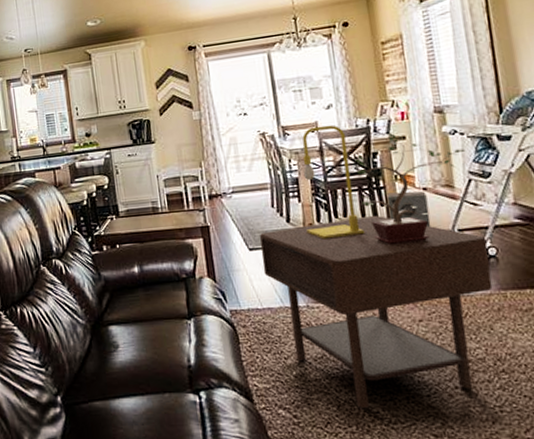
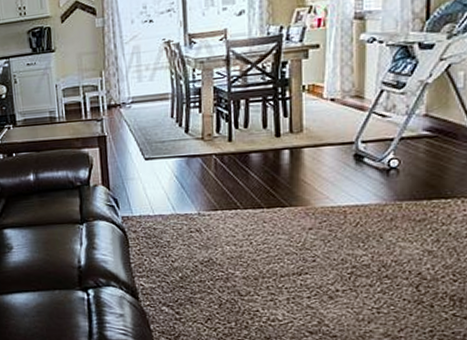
side table: present [260,216,493,409] -> none [156,127,390,308]
table lamp: present [302,125,365,239] -> none [205,32,265,150]
potted plant: present [355,132,466,244] -> none [262,40,382,155]
speaker: present [386,191,431,228] -> none [291,102,334,139]

